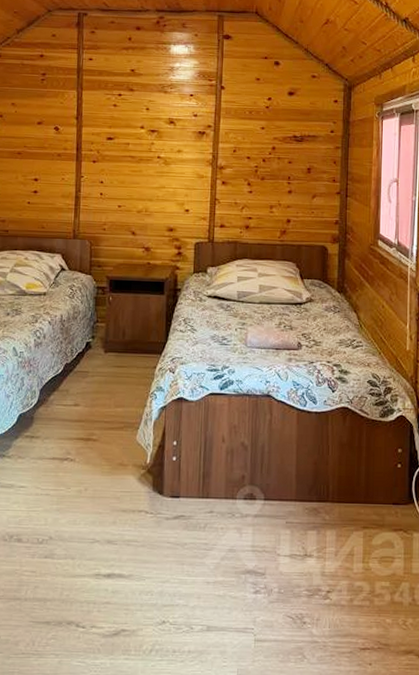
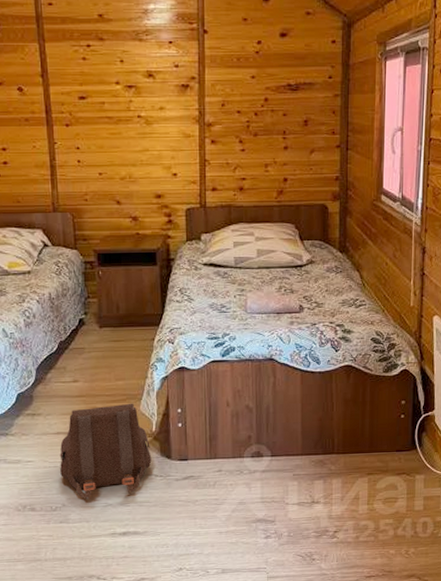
satchel: none [51,431,144,533] -> present [59,403,152,499]

